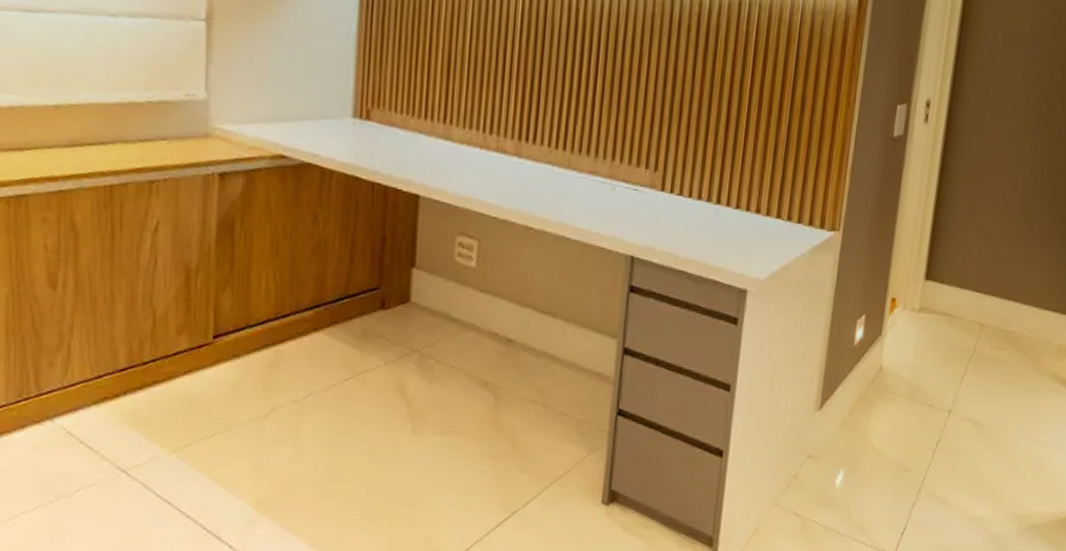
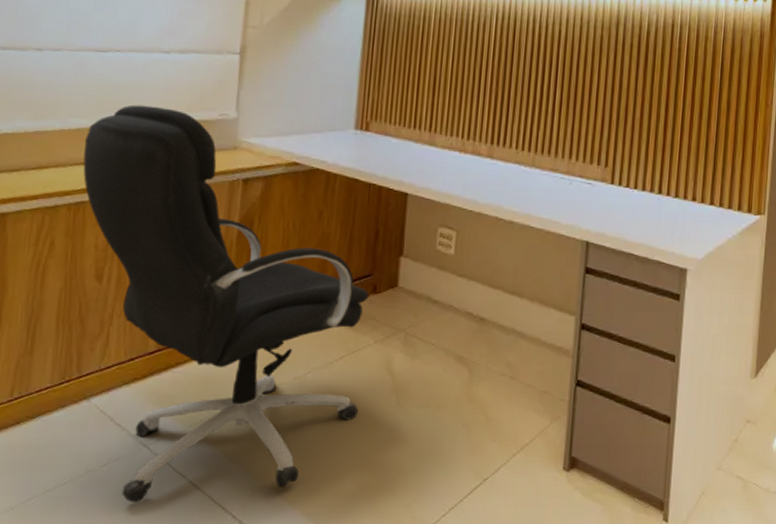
office chair: none [19,79,377,530] -> present [83,104,369,502]

